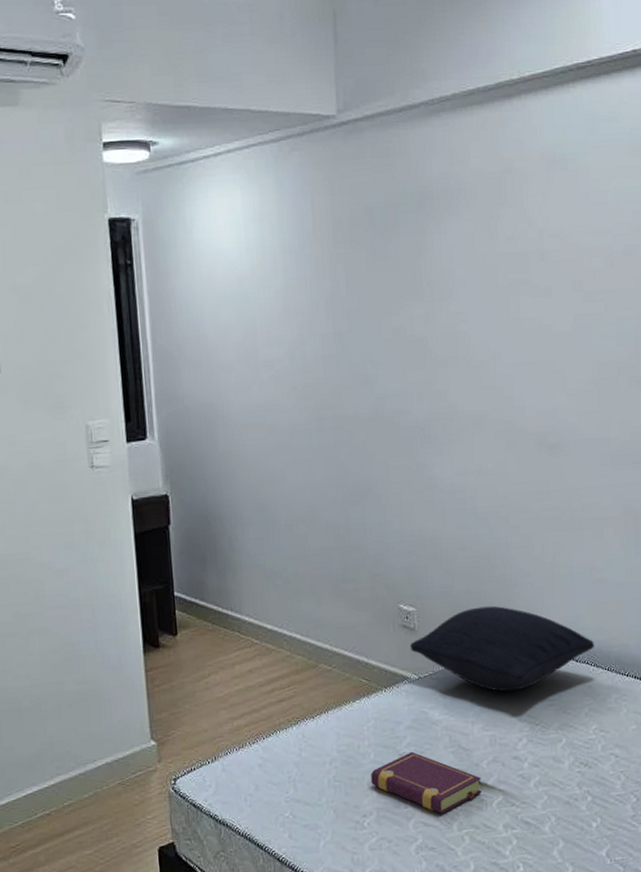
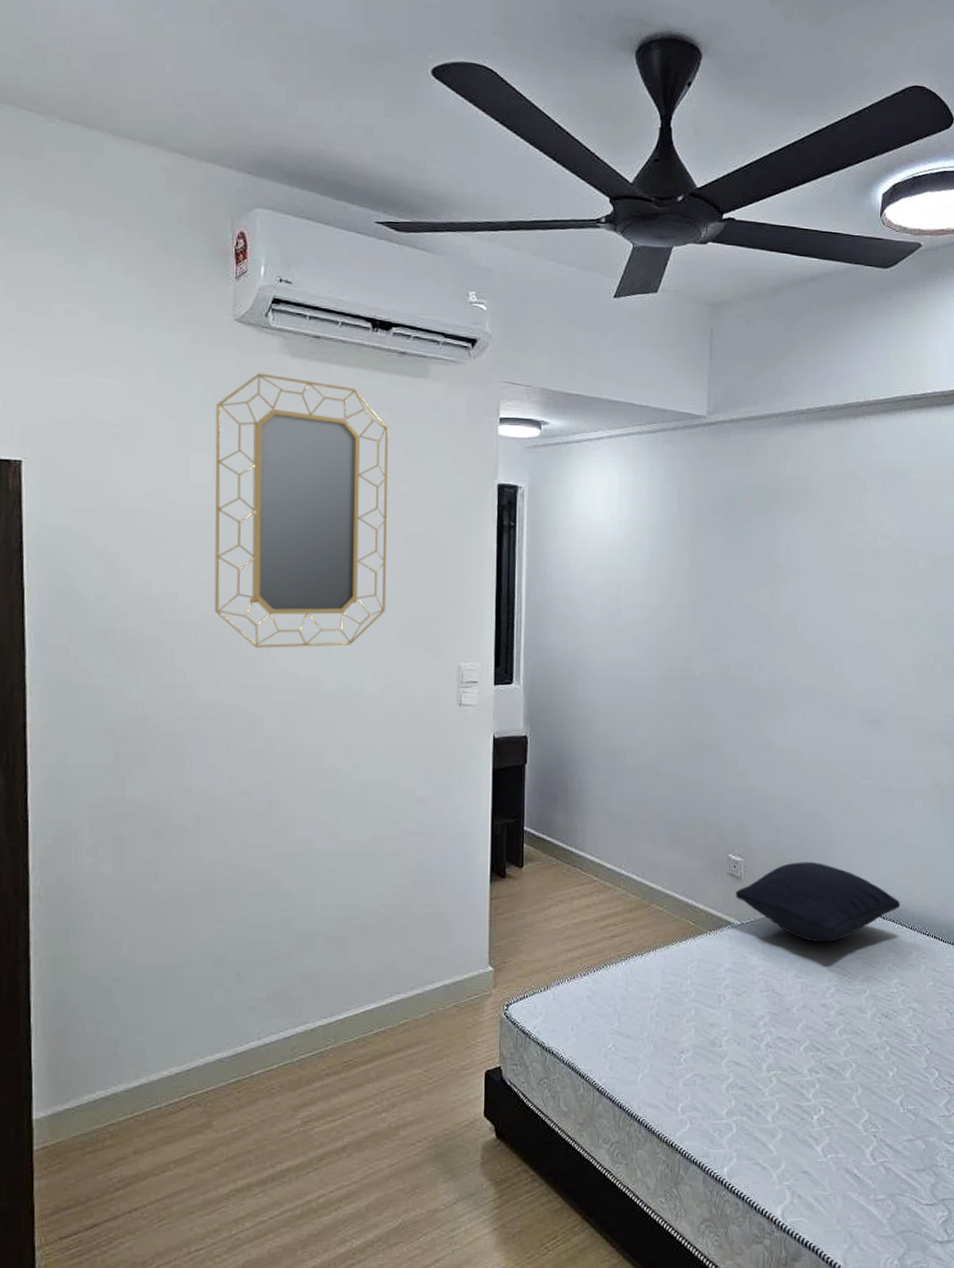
book: present [371,751,481,814] -> none [690,993,791,1054]

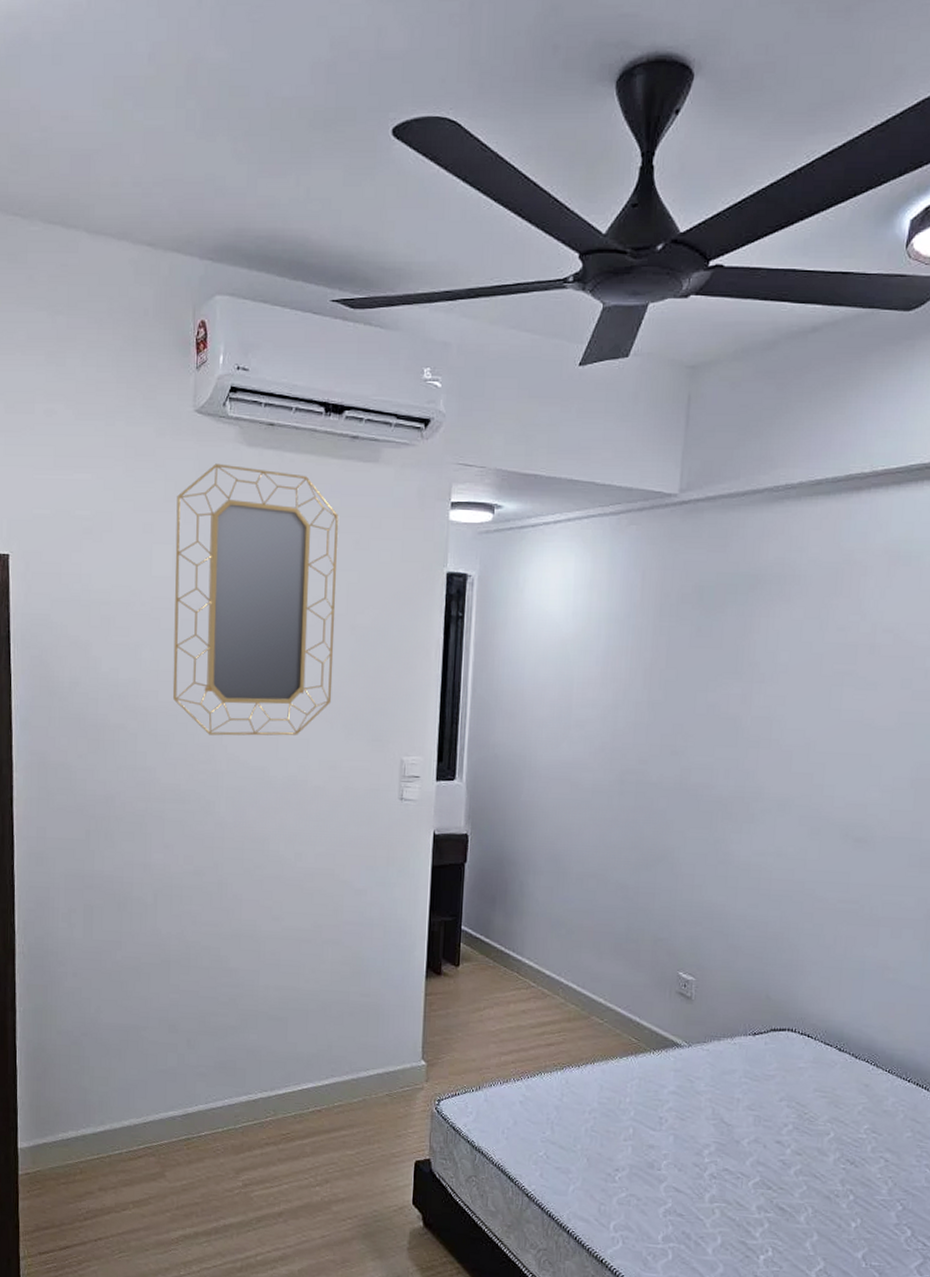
pillow: present [735,861,901,943] -> none [684,987,878,1076]

